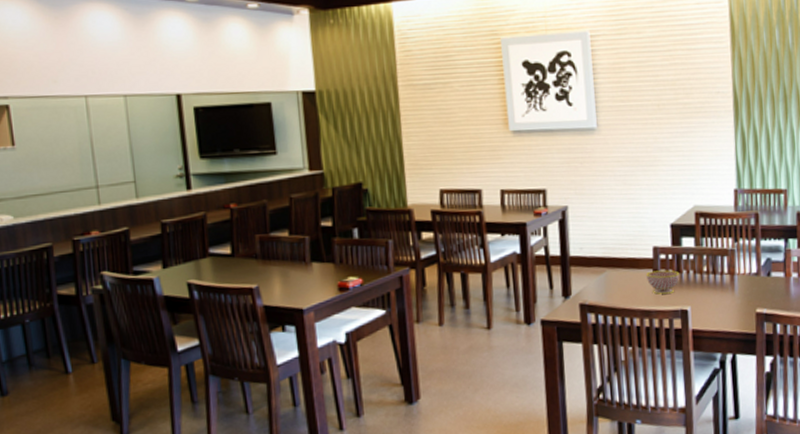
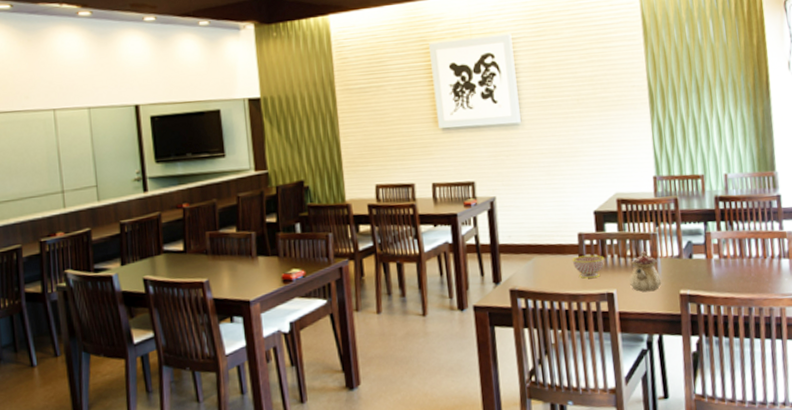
teapot: none [705,268,738,310] -> present [629,251,662,292]

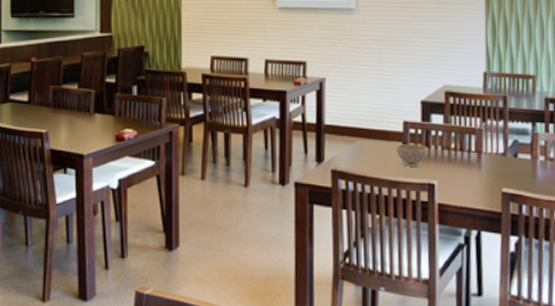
teapot: present [629,251,662,292] -> none [452,146,484,187]

